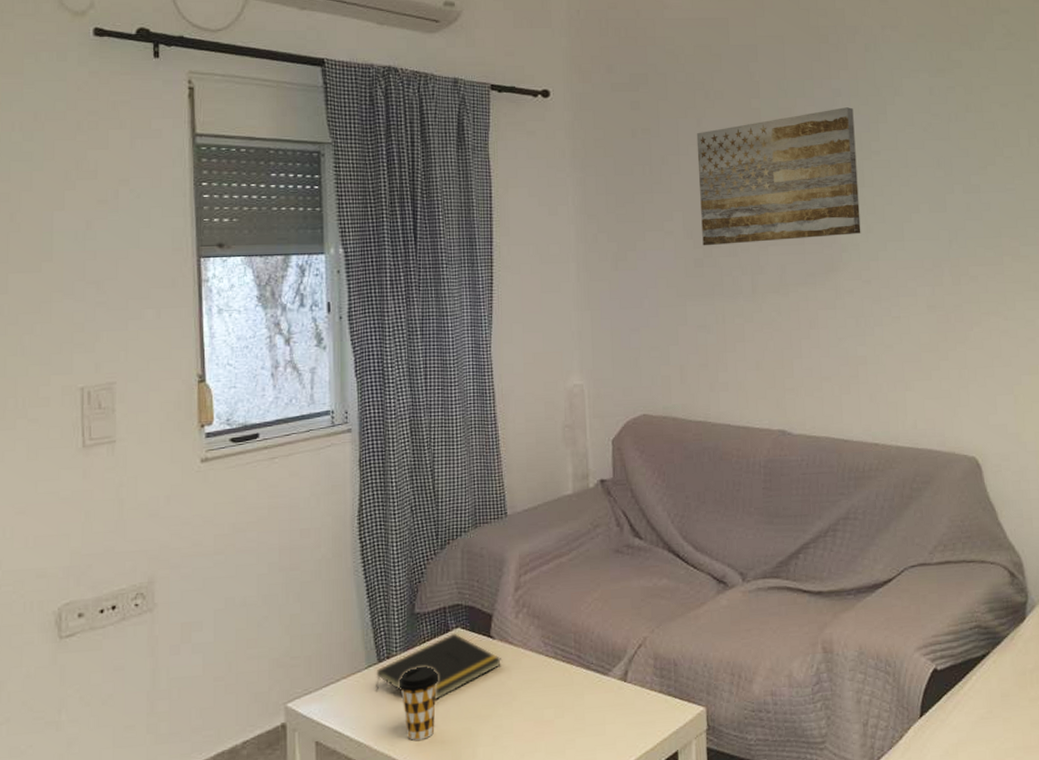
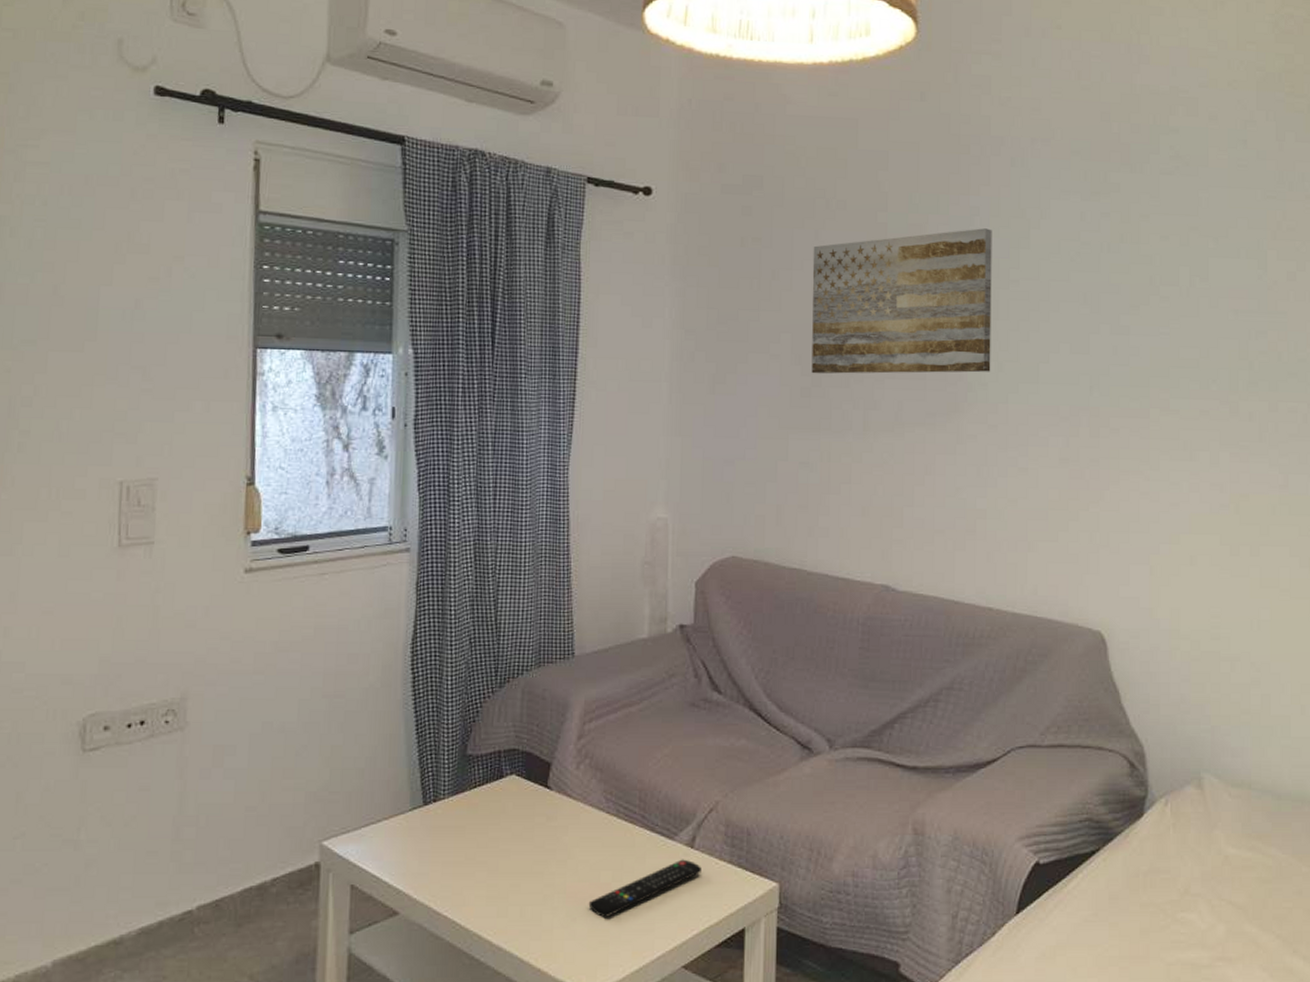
notepad: present [375,633,501,699] -> none [418,780,558,850]
coffee cup: present [398,667,439,741] -> none [444,814,489,892]
remote control: none [534,692,636,752] -> present [588,859,703,917]

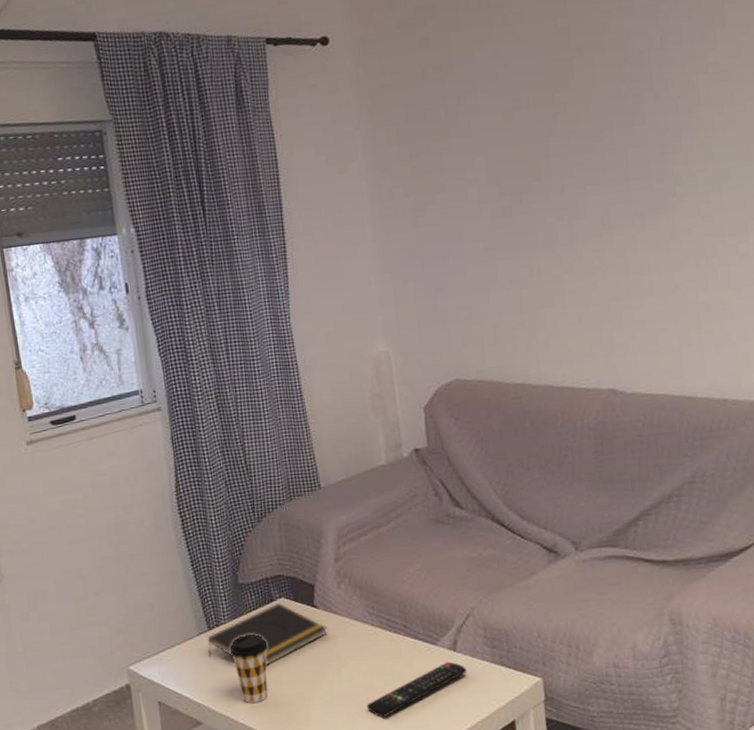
notepad: none [418,780,558,850] -> present [207,602,327,665]
coffee cup: none [444,814,489,892] -> present [229,634,268,703]
wall art: present [811,228,992,375] -> none [495,13,698,193]

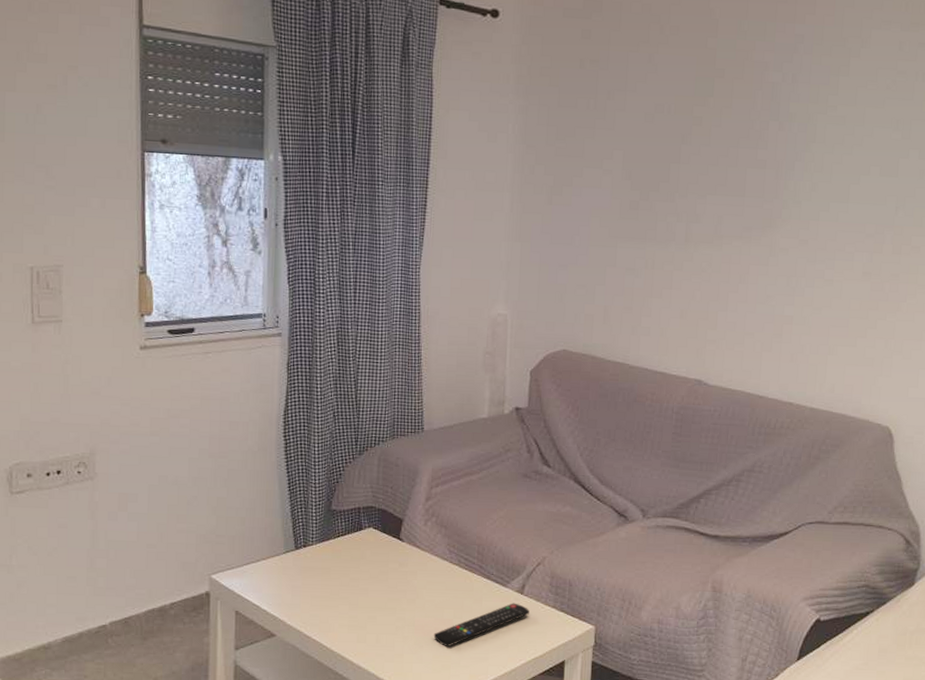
notepad: present [207,602,327,665] -> none [291,531,408,588]
coffee cup: present [229,634,268,703] -> none [313,558,350,621]

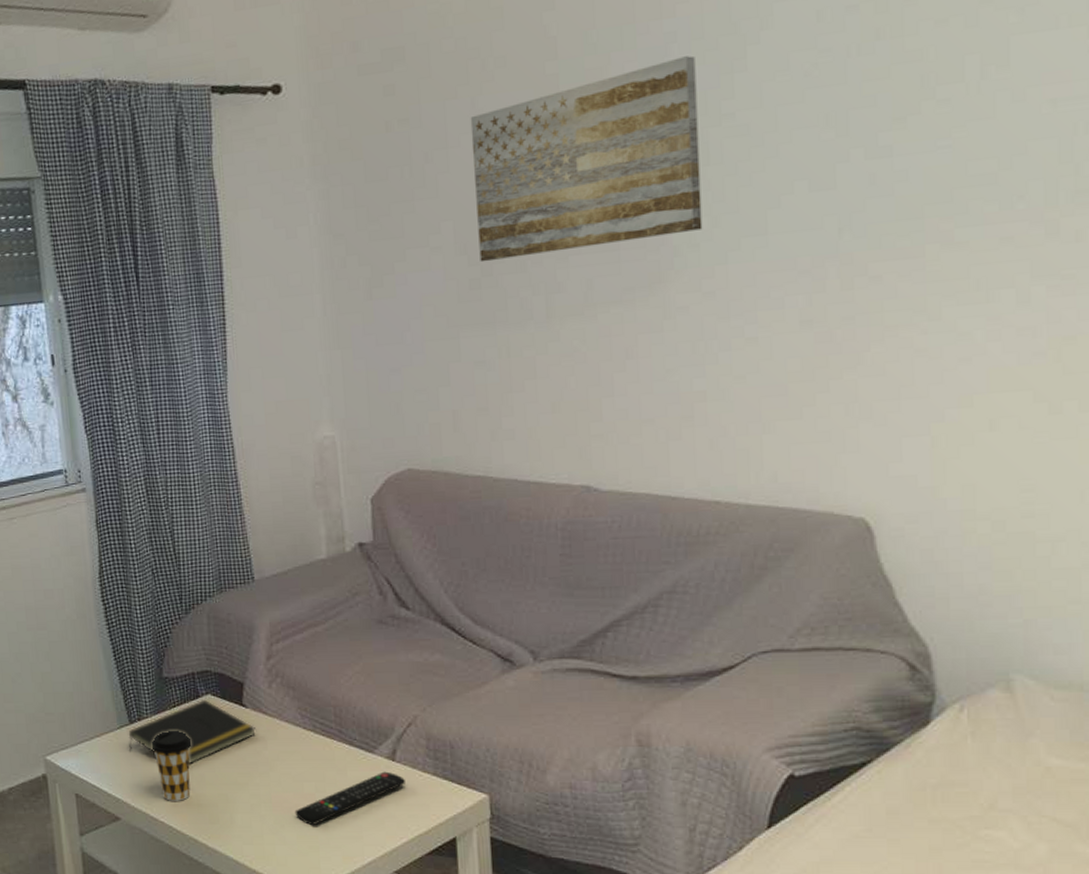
notepad: none [291,531,408,588] -> present [128,699,256,763]
coffee cup: none [313,558,350,621] -> present [151,731,192,801]
wall art: none [640,55,815,192] -> present [470,55,703,263]

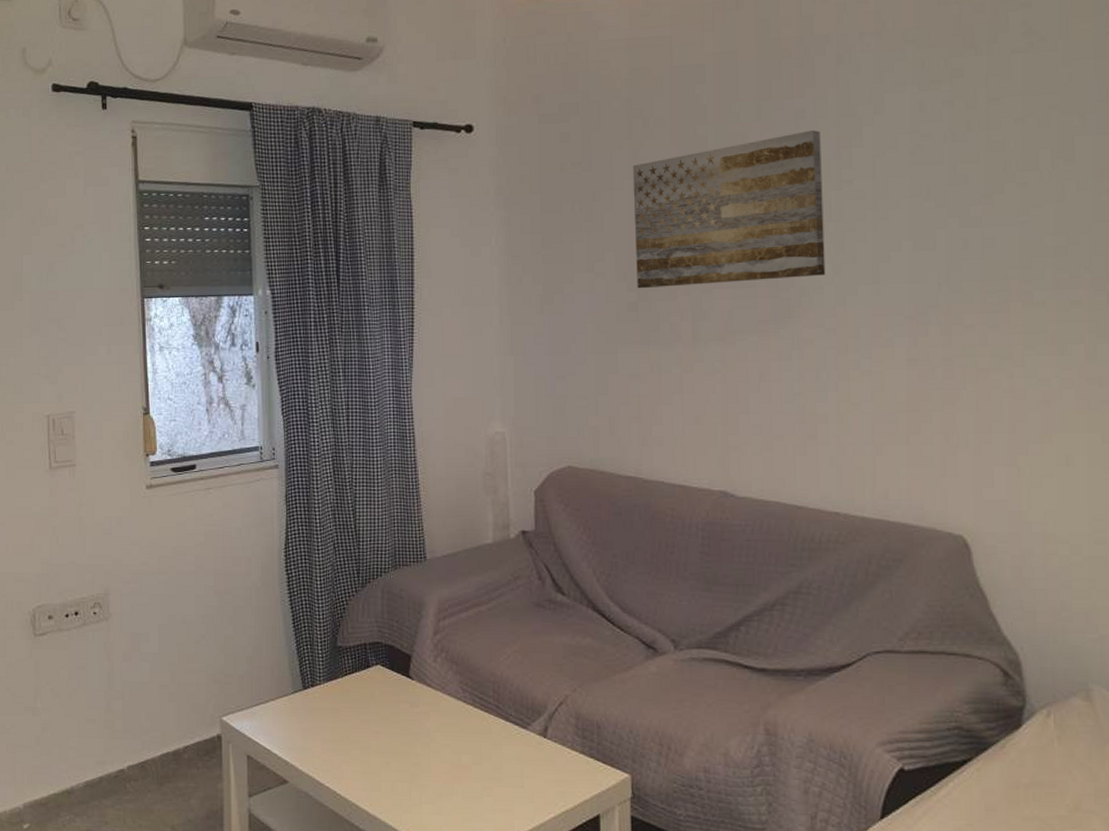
notepad: present [128,699,256,763] -> none [300,669,420,731]
coffee cup: present [151,731,192,801] -> none [322,698,360,767]
remote control: present [294,771,407,825] -> none [452,747,556,796]

